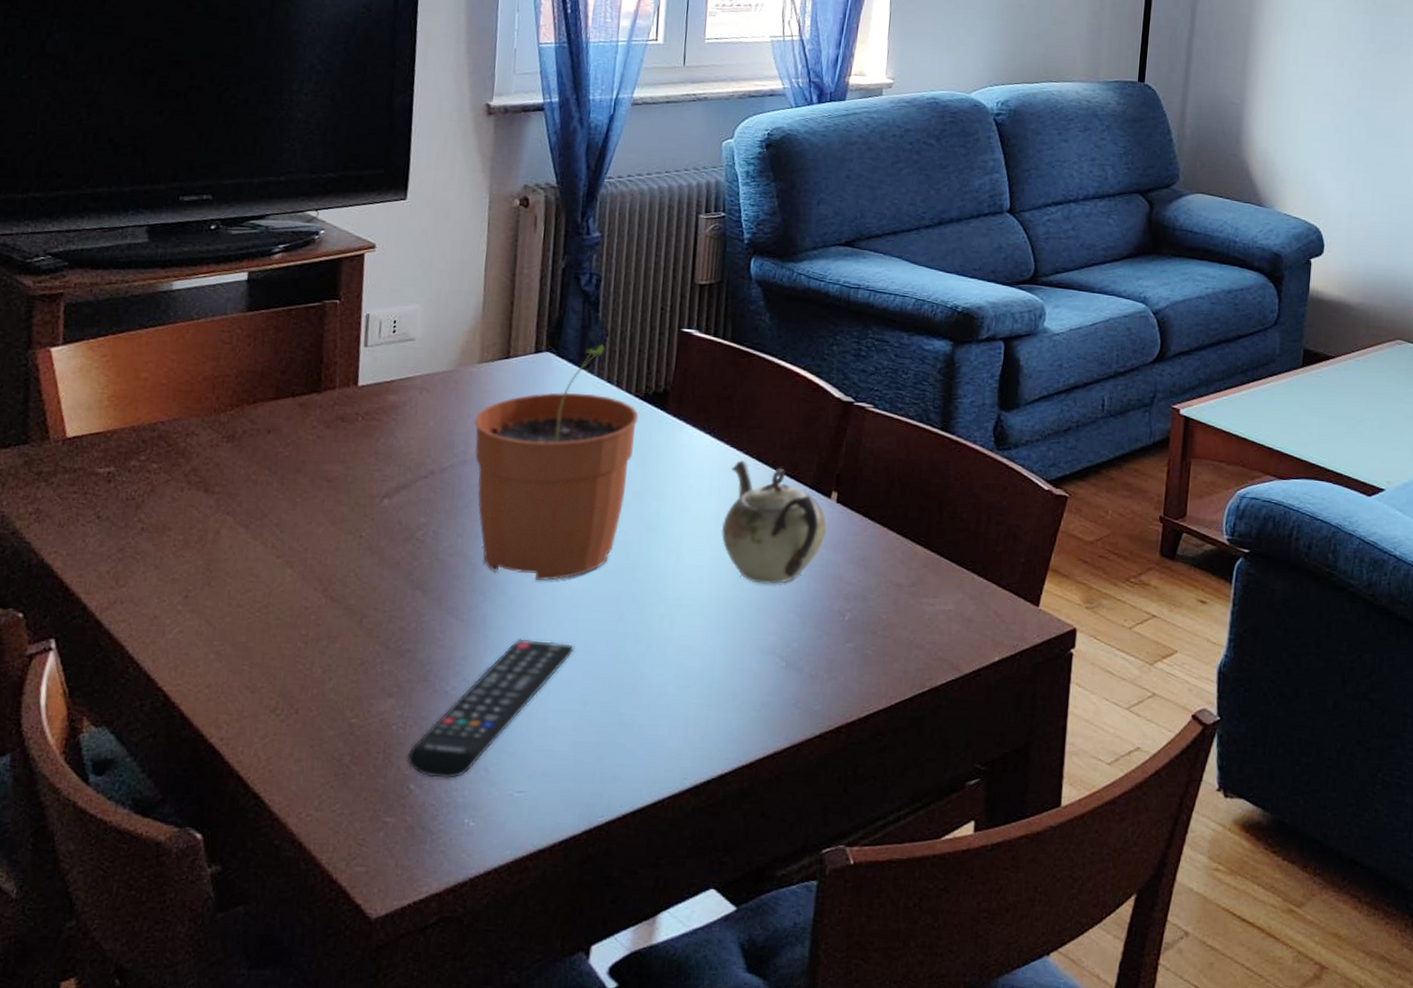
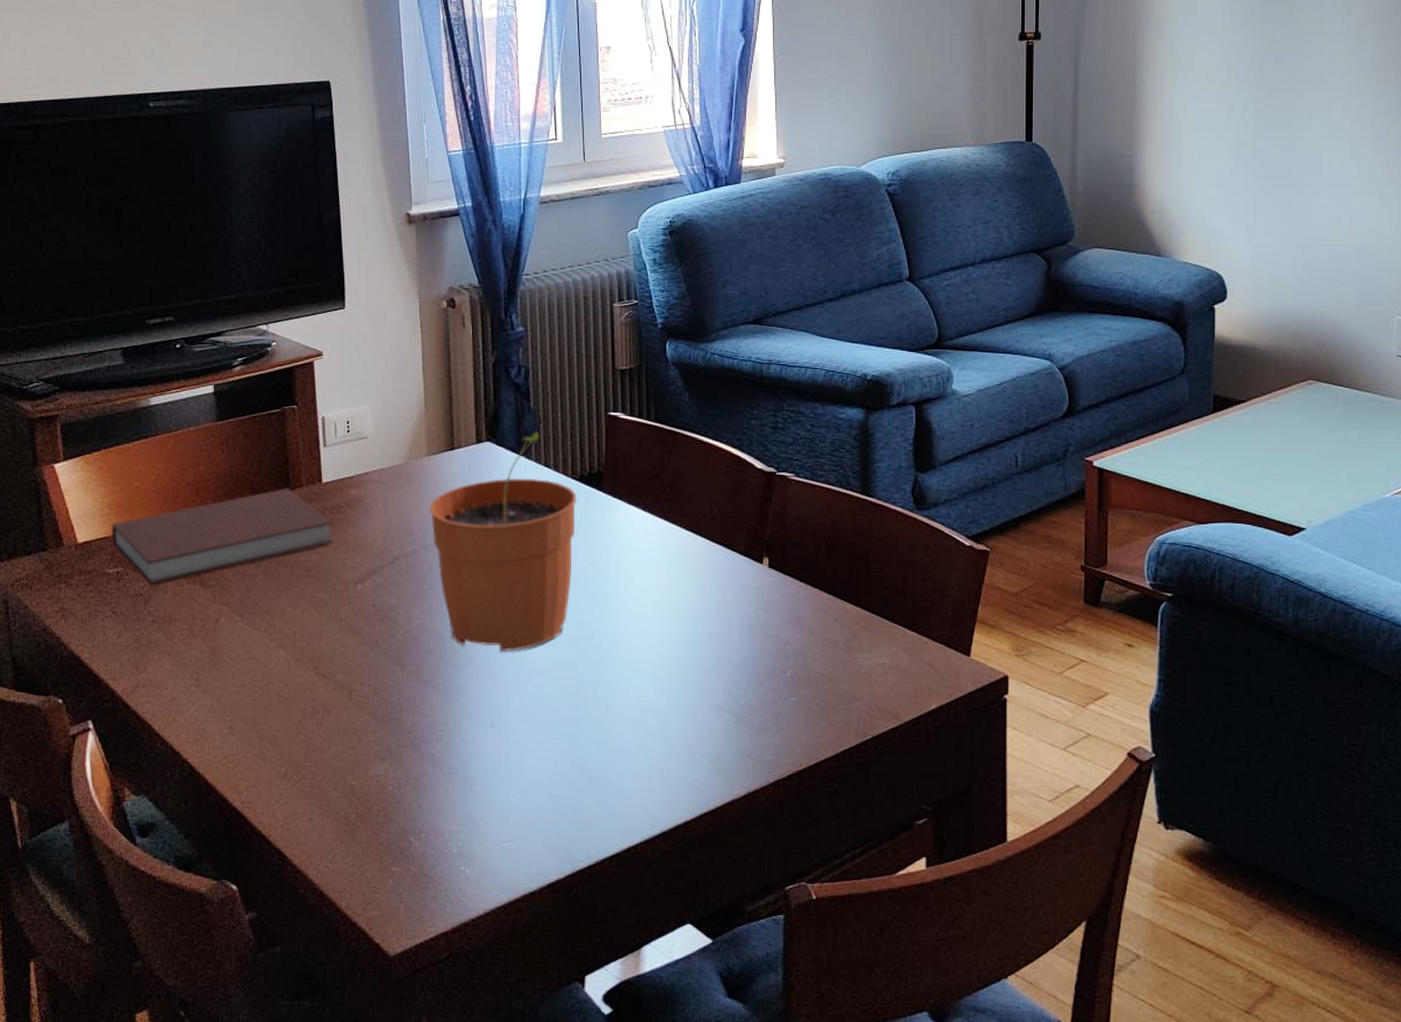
notebook: none [107,388,365,488] -> present [111,487,335,585]
remote control: present [406,638,575,779] -> none [404,705,542,832]
teapot: present [721,460,827,585] -> none [663,532,762,646]

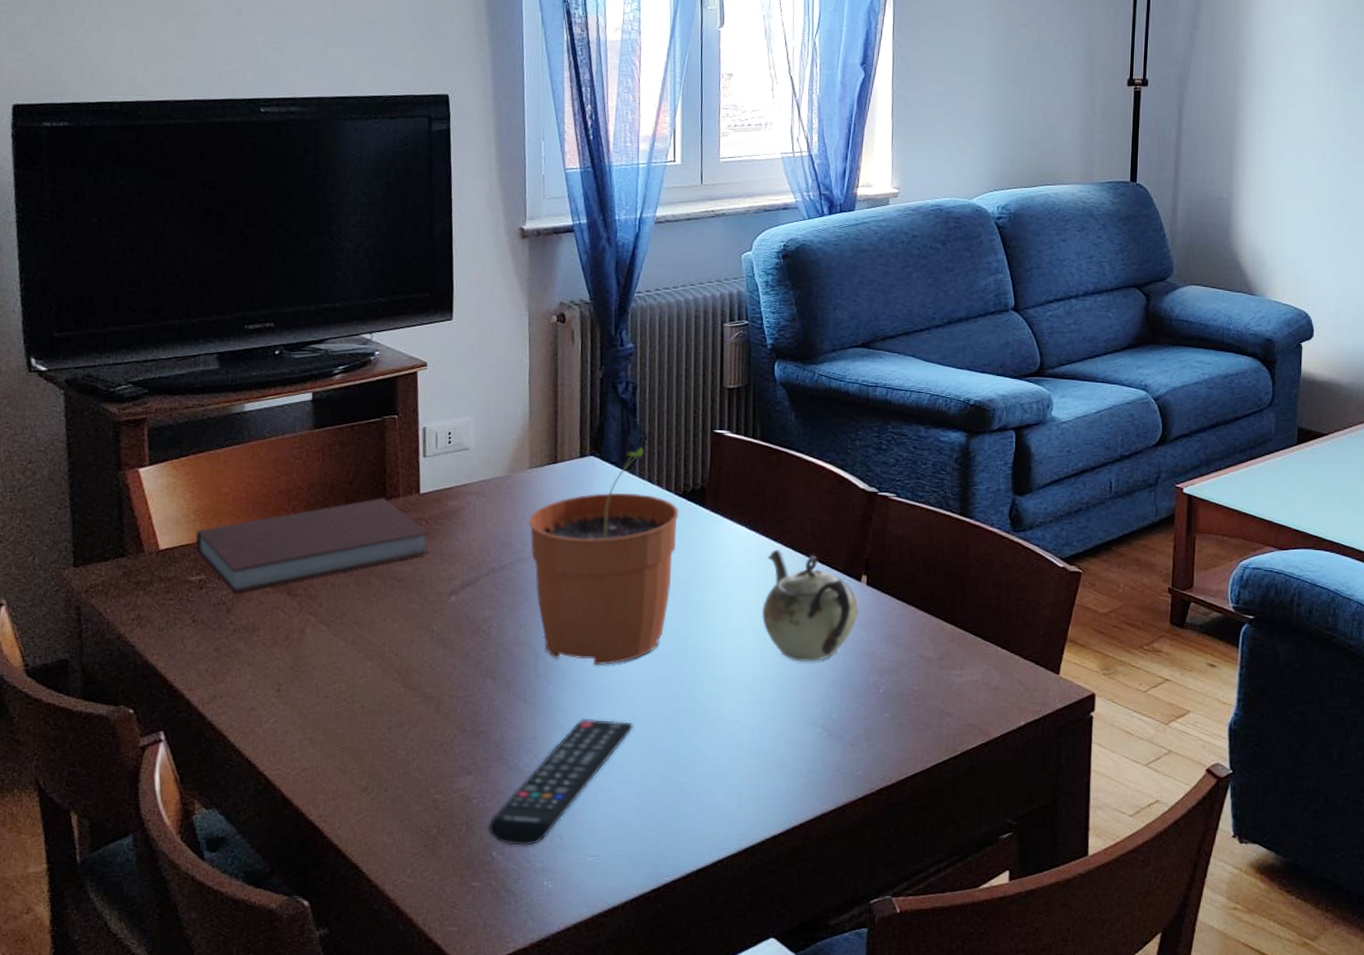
remote control: none [404,705,542,832] -> present [488,718,634,846]
teapot: none [663,532,762,646] -> present [761,549,859,662]

